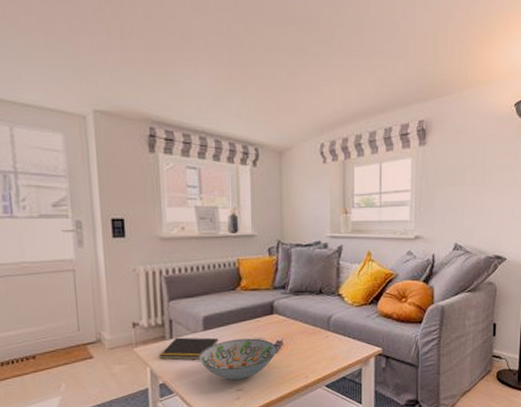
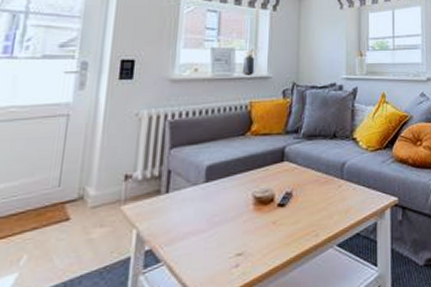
notepad: present [159,337,219,360] -> none [149,190,222,219]
decorative bowl: present [198,338,277,380] -> none [195,190,285,242]

